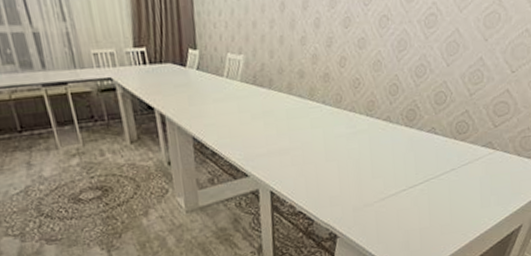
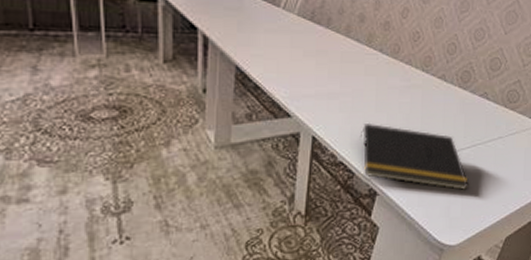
notepad: none [314,172,426,224] -> present [359,122,470,190]

